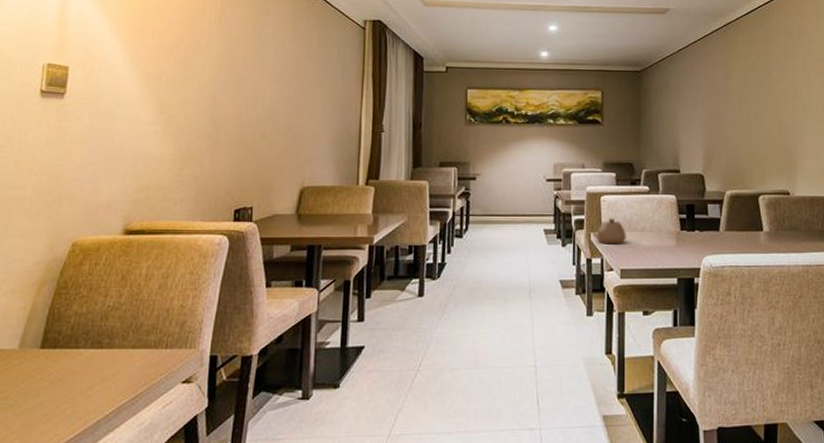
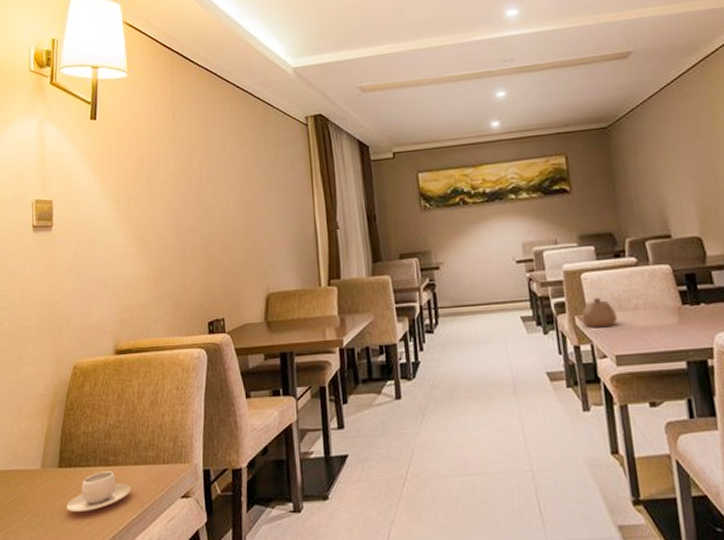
teacup: none [45,354,126,396] -> present [66,471,131,513]

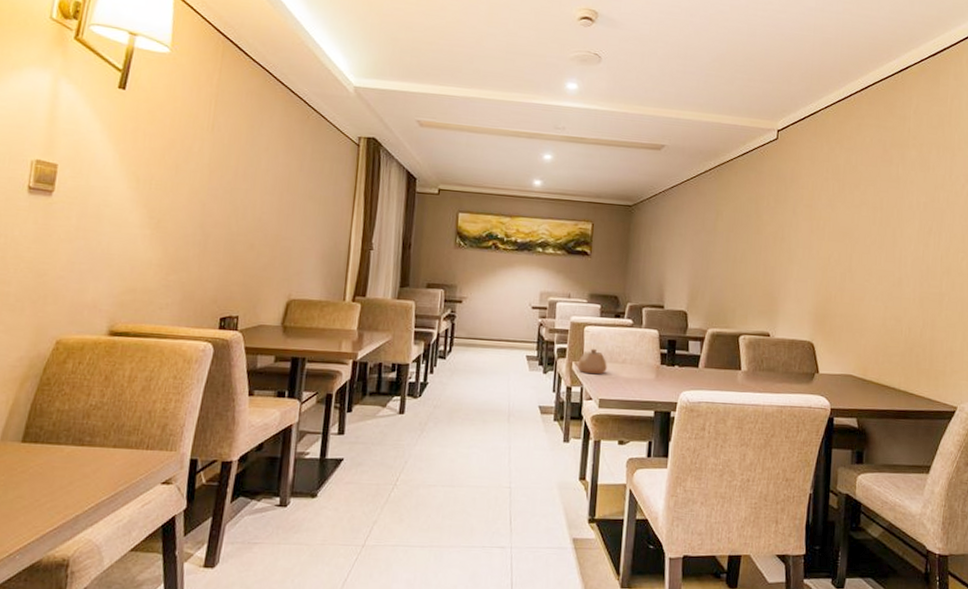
teacup: present [66,471,131,513] -> none [25,450,106,490]

